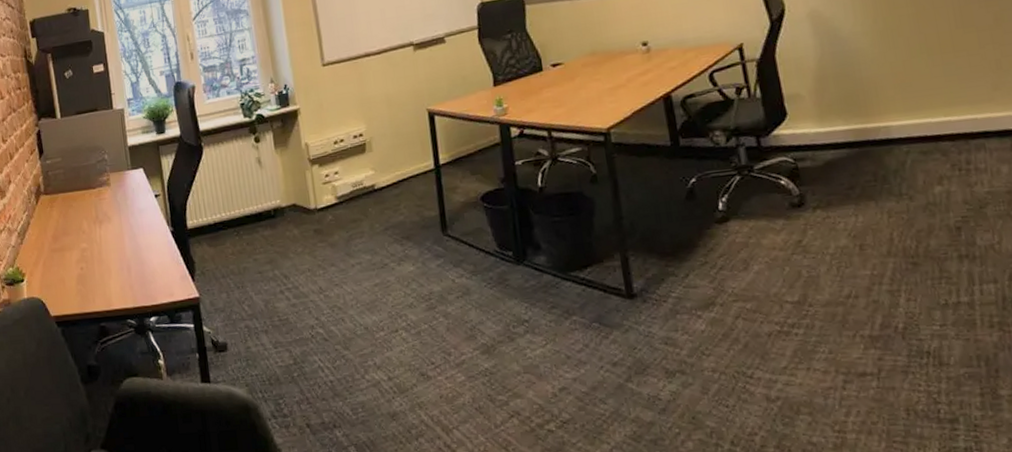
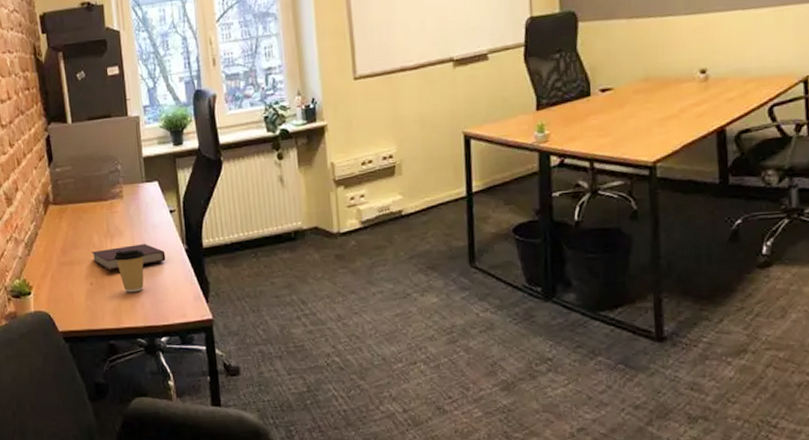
notebook: none [82,228,153,255] -> present [92,244,166,271]
coffee cup: none [102,233,133,276] -> present [113,249,145,293]

